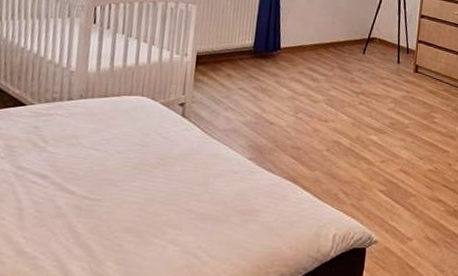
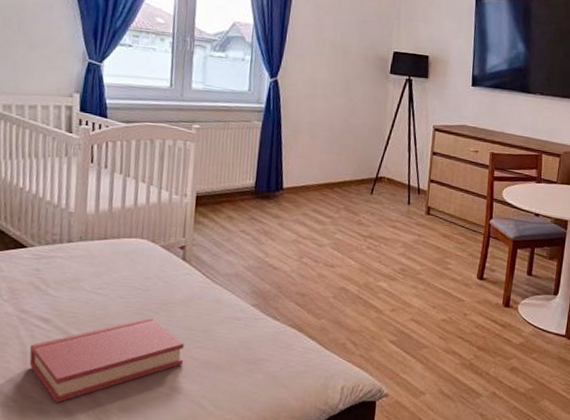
hardback book: none [24,172,182,258] -> present [29,317,185,403]

